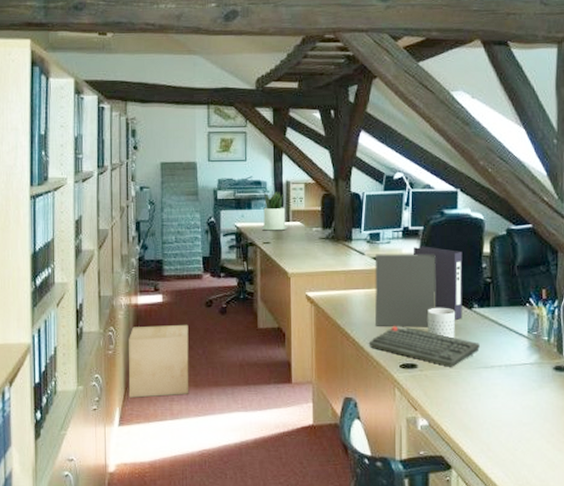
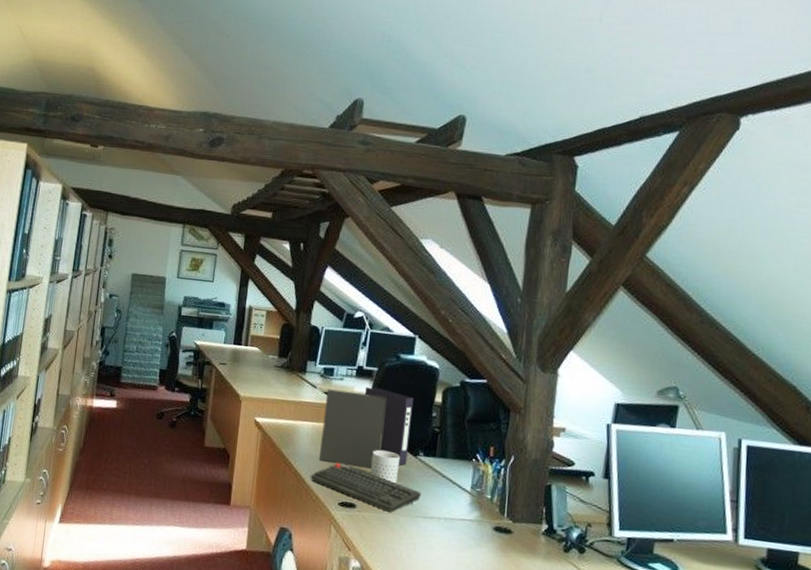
cardboard box: present [128,324,189,398] -> none [72,428,138,502]
planter: present [261,192,287,231] -> none [219,314,245,354]

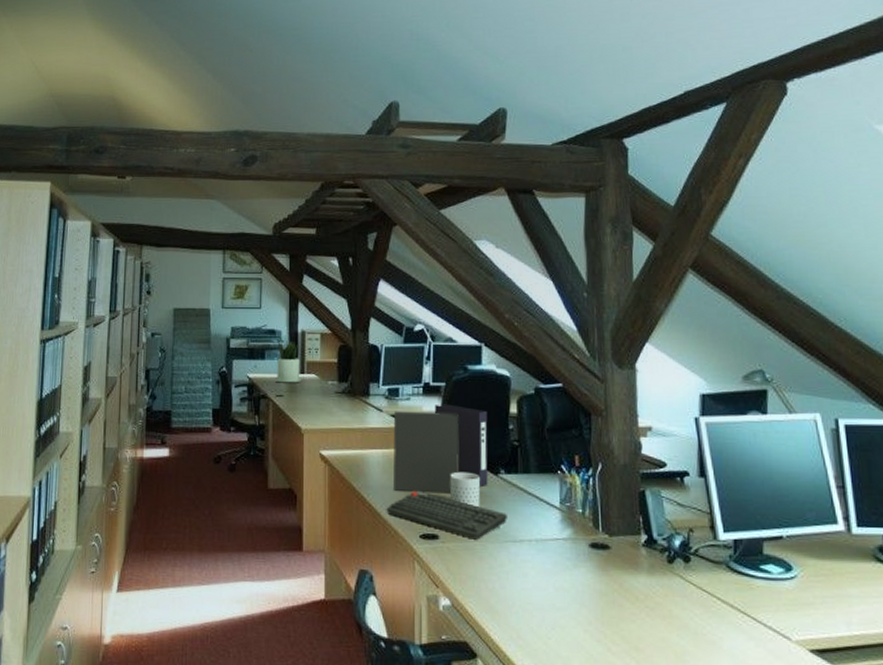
planter: none [219,314,245,354] -> present [274,342,302,383]

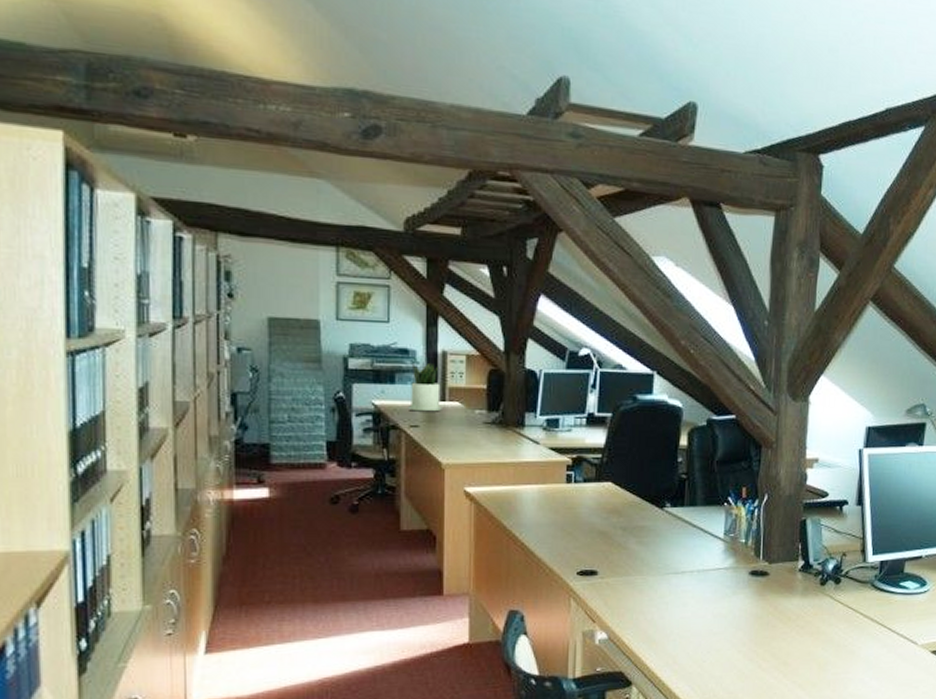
computer keyboard: present [387,490,507,540] -> none [542,526,670,573]
binder: present [393,411,460,494] -> none [550,443,625,529]
binder: present [435,404,488,486] -> none [599,435,656,520]
mug: present [450,471,481,508] -> none [612,506,645,542]

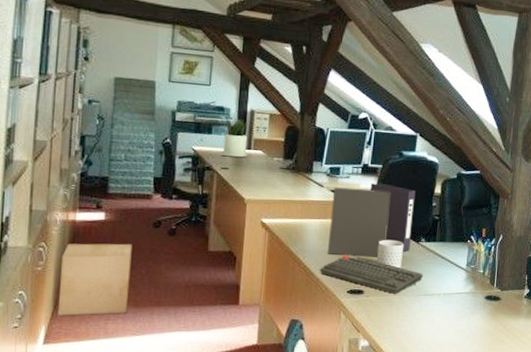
cardboard box: none [219,525,306,618] -> present [57,243,132,316]
computer keyboard: none [542,526,670,573] -> present [320,254,423,294]
binder: none [550,443,625,529] -> present [328,187,391,257]
binder: none [599,435,656,520] -> present [371,183,416,252]
mug: none [612,506,645,542] -> present [377,239,405,269]

